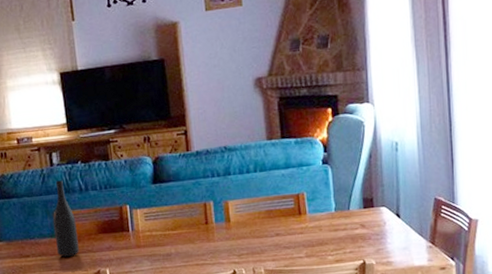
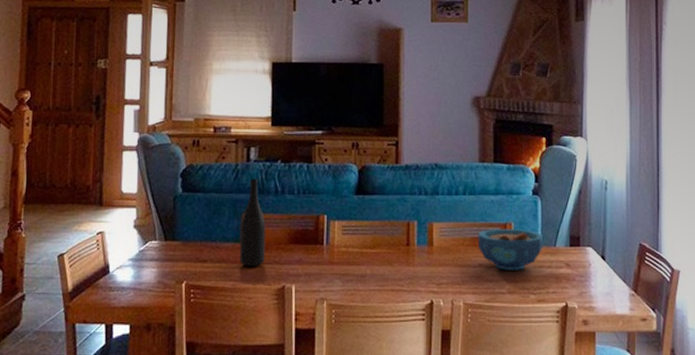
bowl: none [272,197,337,237] -> present [477,229,544,270]

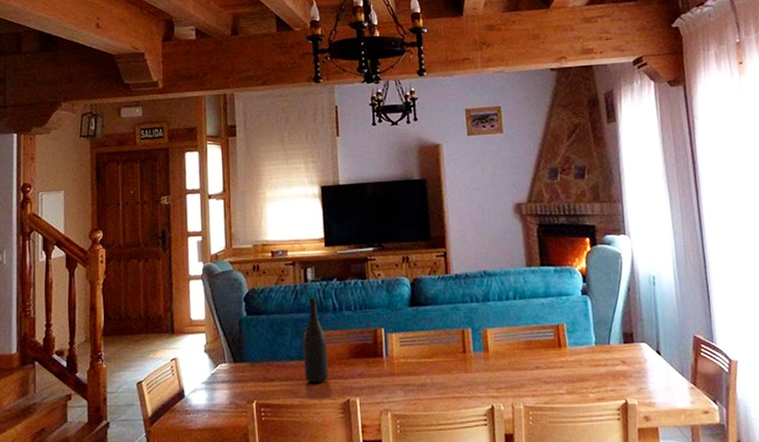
bowl: present [477,229,544,270] -> none [531,330,597,371]

